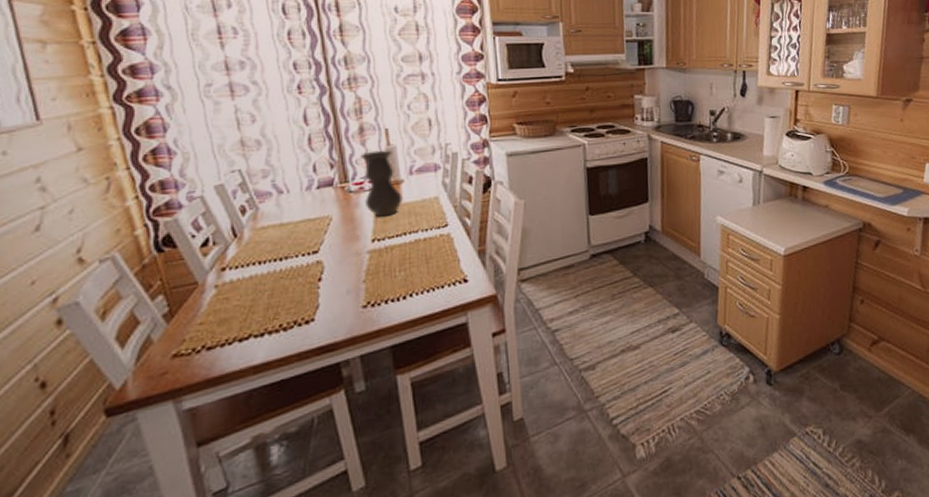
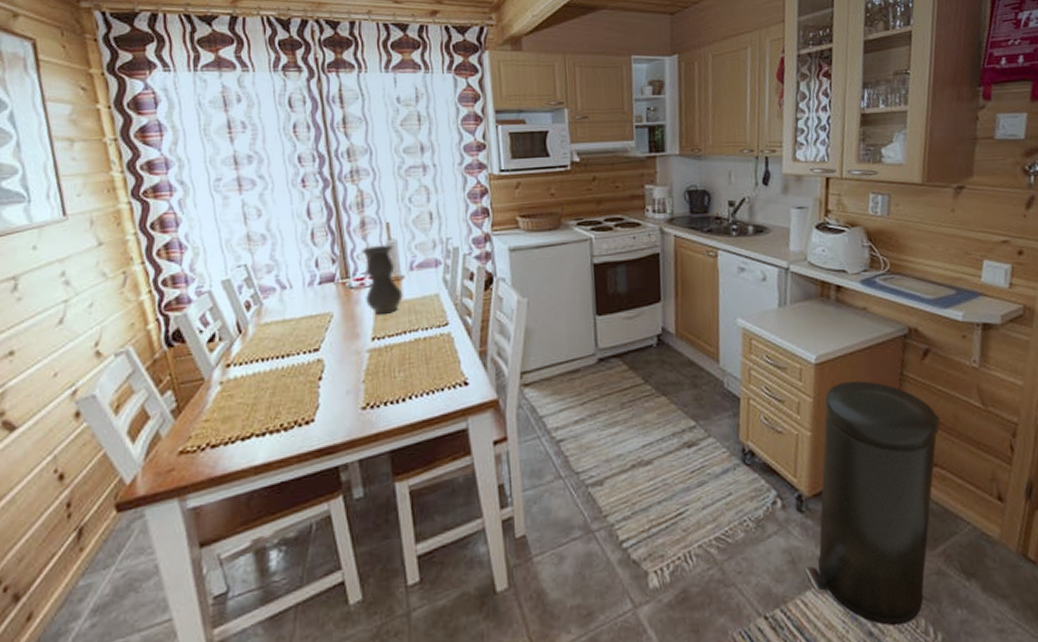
pedal bin: none [773,269,888,478] -> present [805,381,941,626]

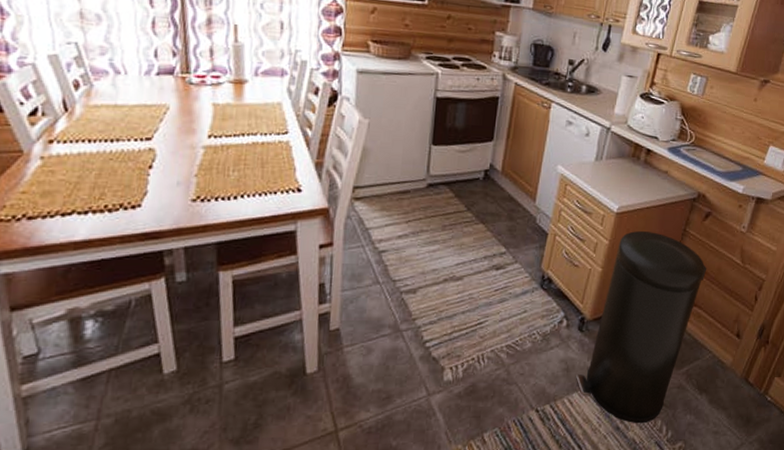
vase: present [361,244,403,315] -> none [205,45,245,115]

